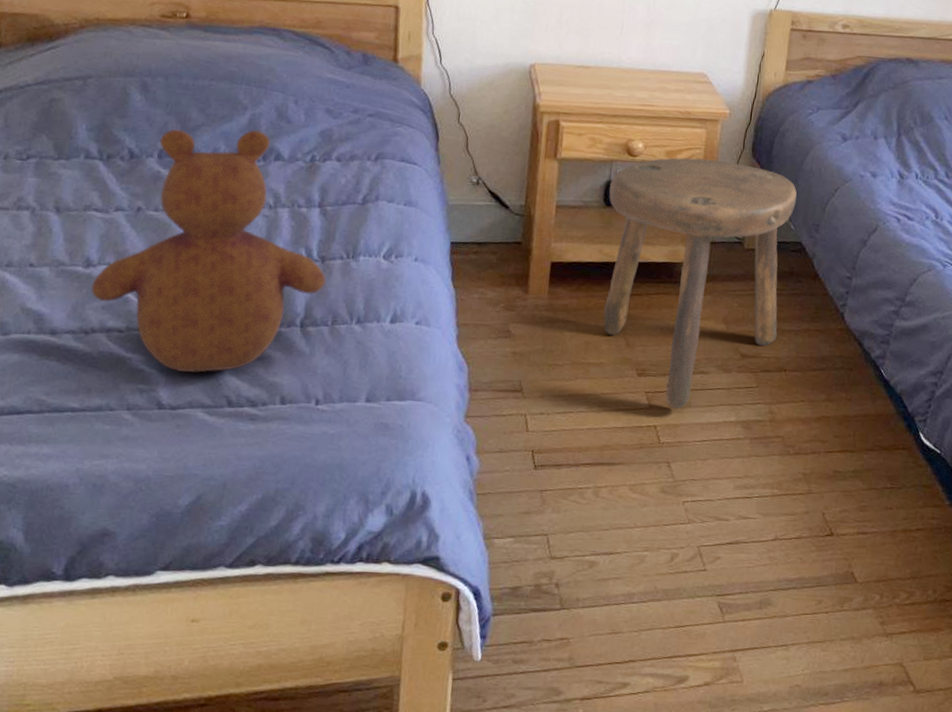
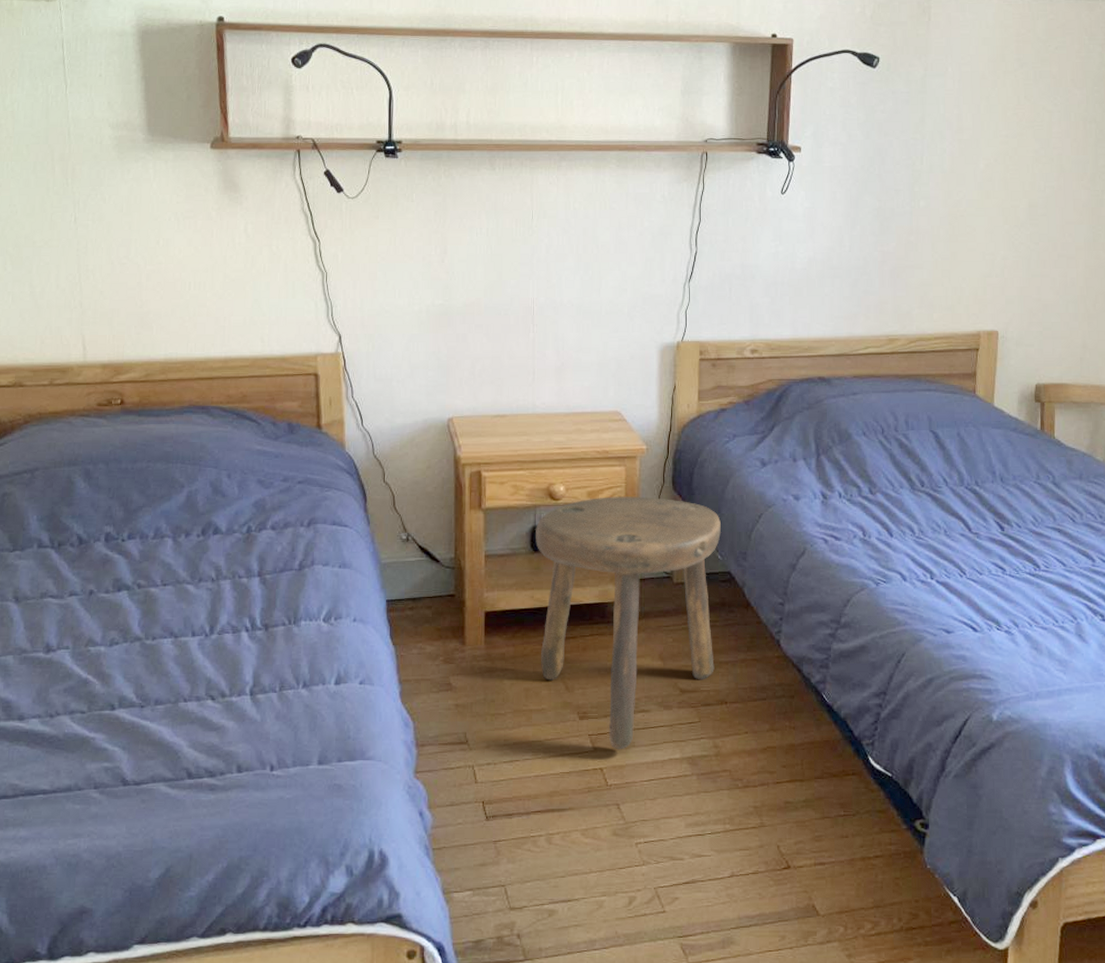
teddy bear: present [91,129,326,373] -> none [53,506,270,747]

